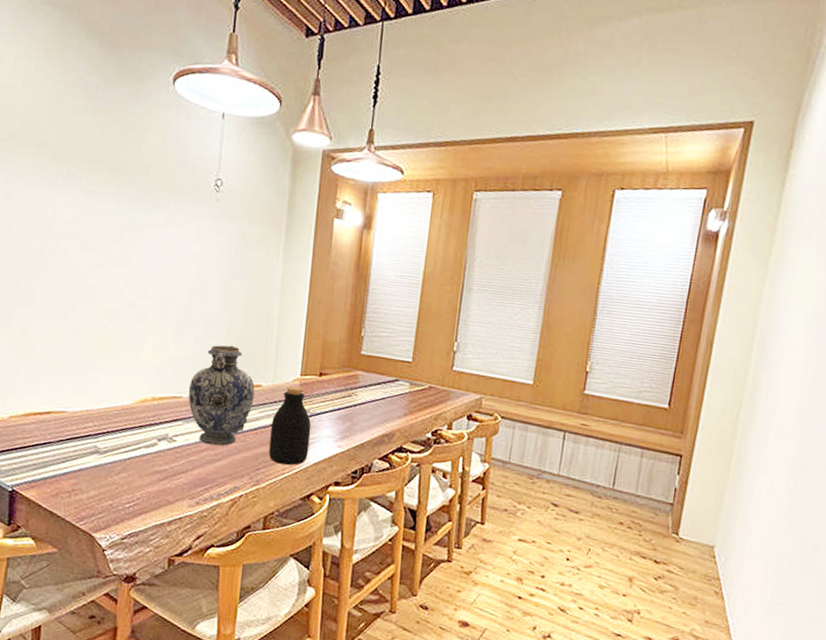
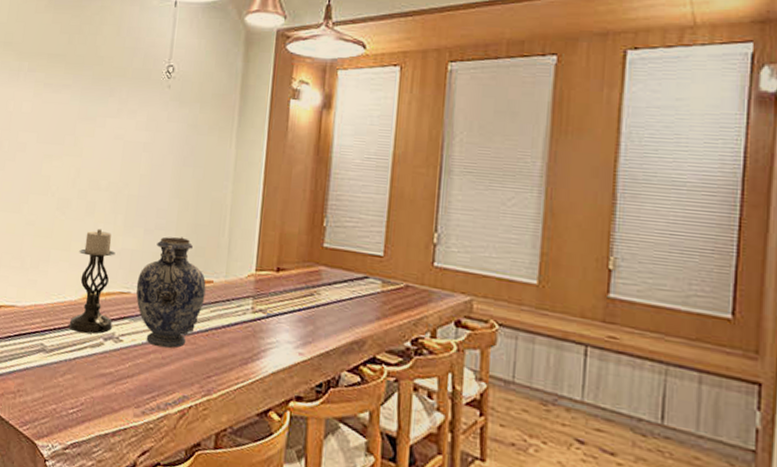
candle holder: none [122,337,167,436] -> present [69,228,115,334]
bottle: present [268,386,312,465] -> none [221,282,269,374]

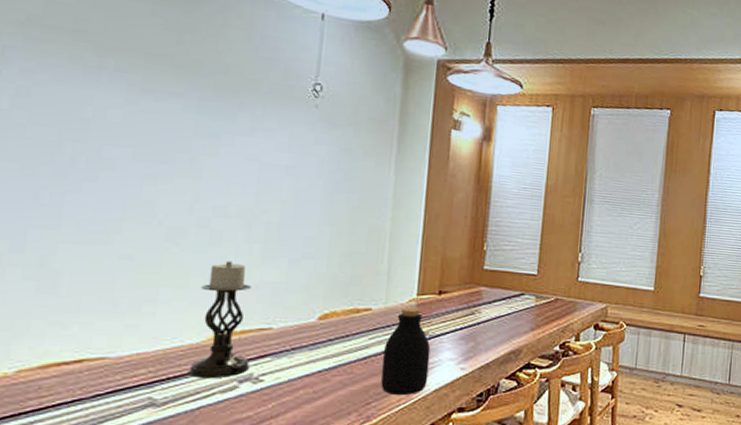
vase: present [136,236,206,348] -> none [279,266,364,382]
bottle: none [221,282,269,374] -> present [381,307,431,395]

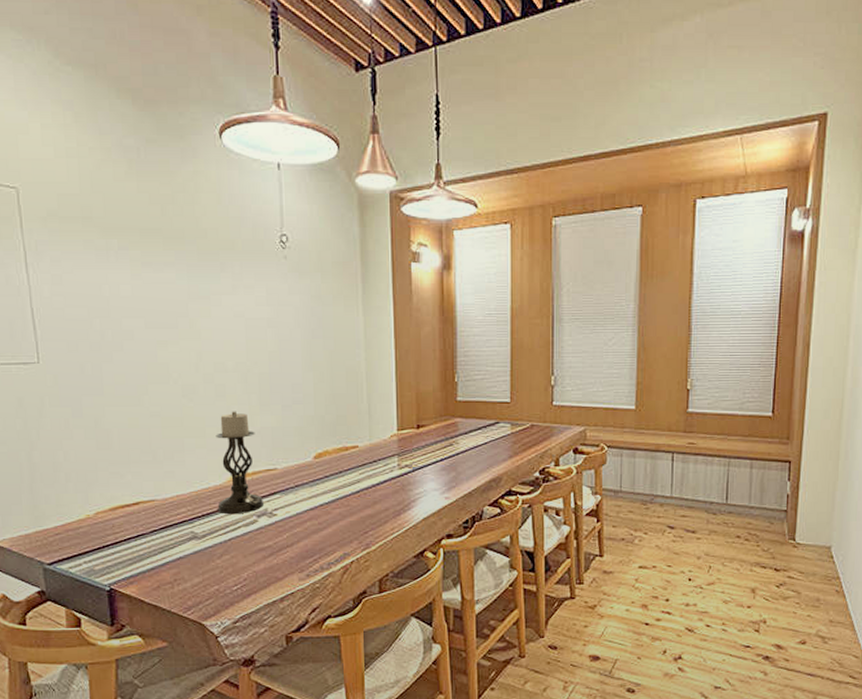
bottle: present [381,307,431,395] -> none [374,442,416,524]

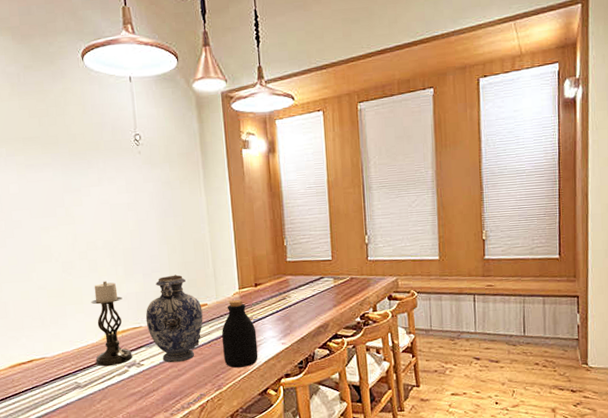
vase: none [282,408,352,515] -> present [145,274,203,363]
bottle: none [374,442,416,524] -> present [222,299,258,368]

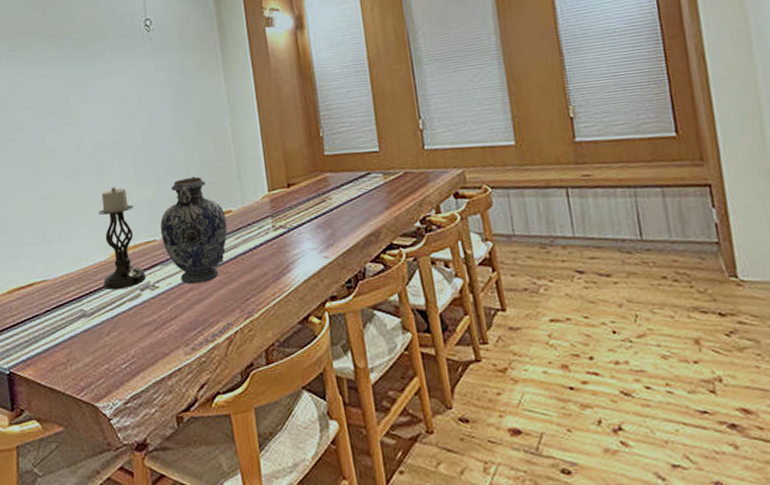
bottle: present [222,299,258,368] -> none [250,203,296,289]

